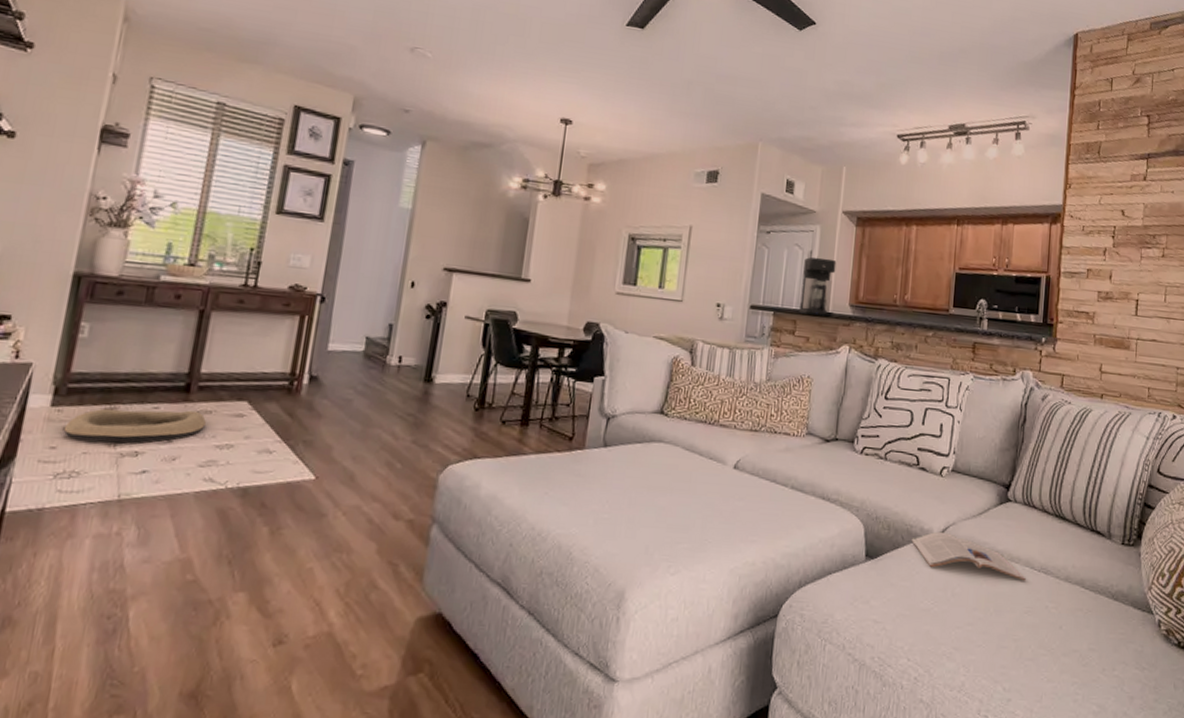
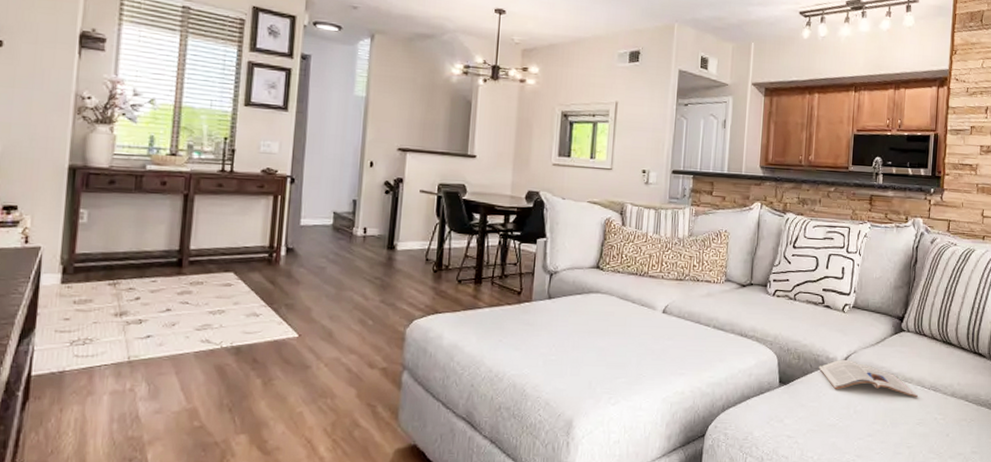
dog bed: present [63,408,206,445] -> none [74,282,198,314]
coffee maker: present [798,256,837,318] -> none [715,125,748,179]

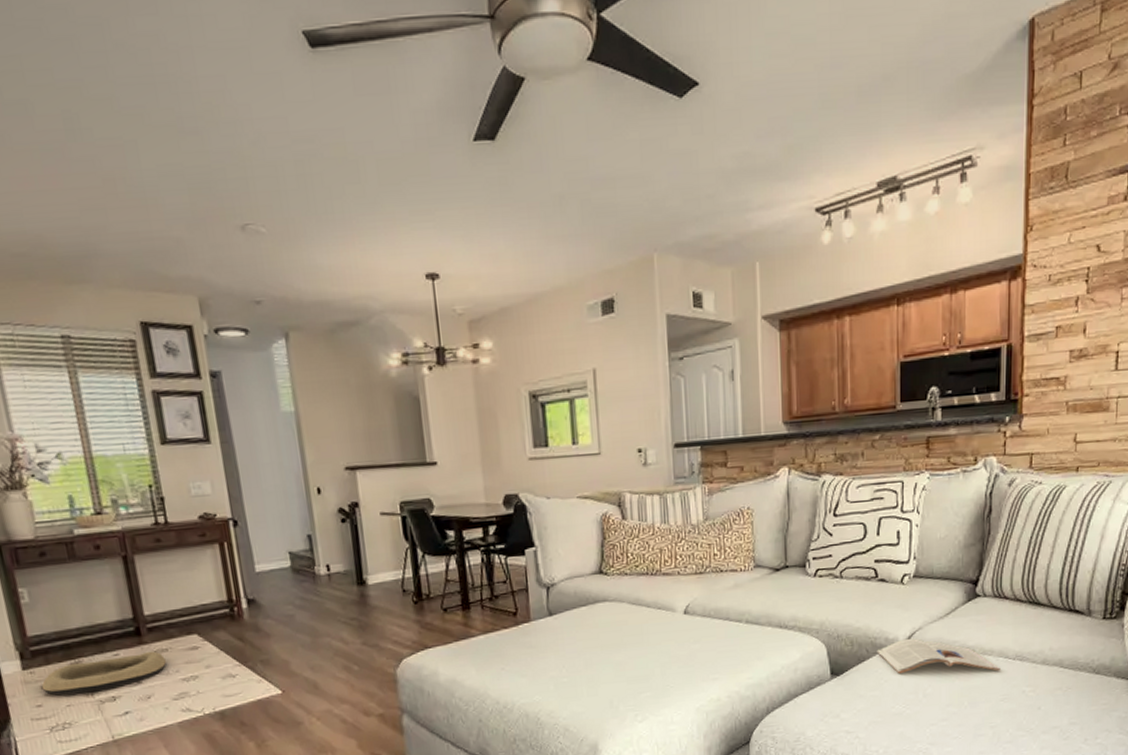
dog bed: none [74,282,198,314] -> present [41,651,166,697]

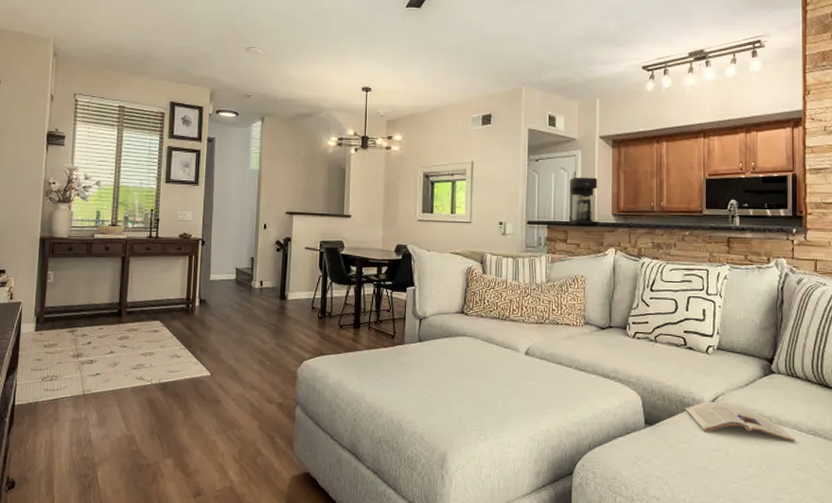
dog bed: present [41,651,166,697] -> none [44,329,134,355]
coffee maker: none [725,374,768,444] -> present [568,177,600,227]

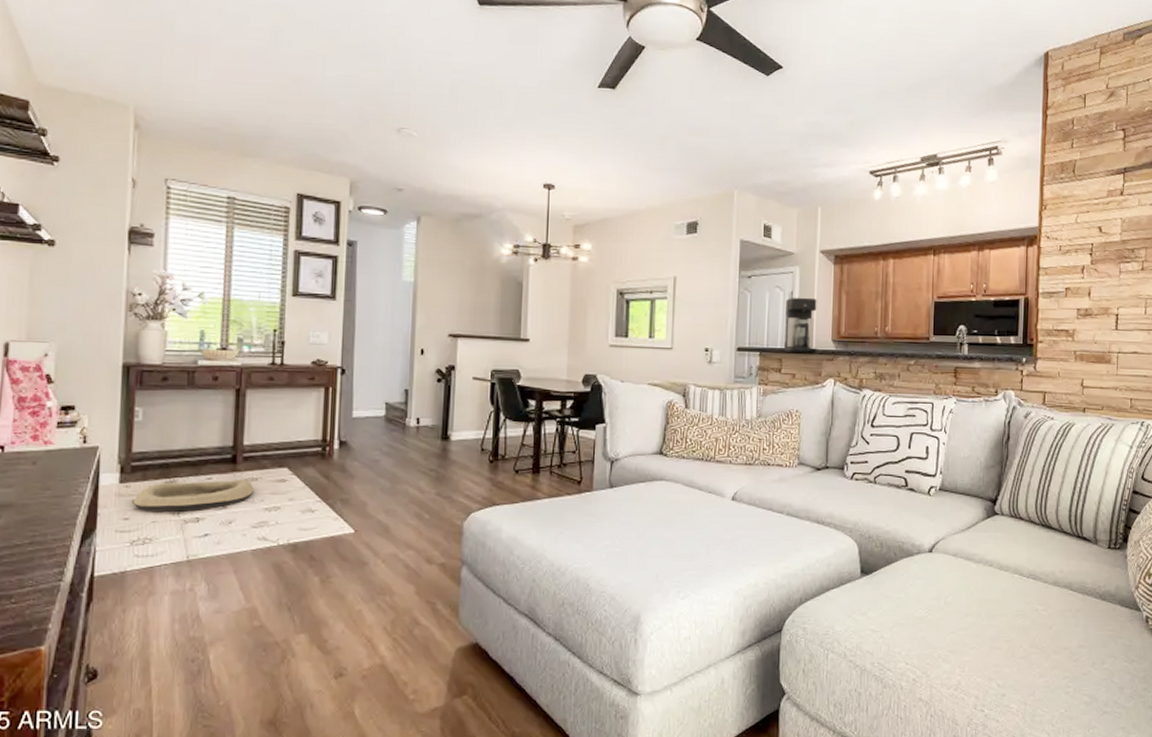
dog bed: none [44,329,134,355] -> present [133,479,254,513]
magazine: present [685,401,795,442] -> none [904,546,1015,587]

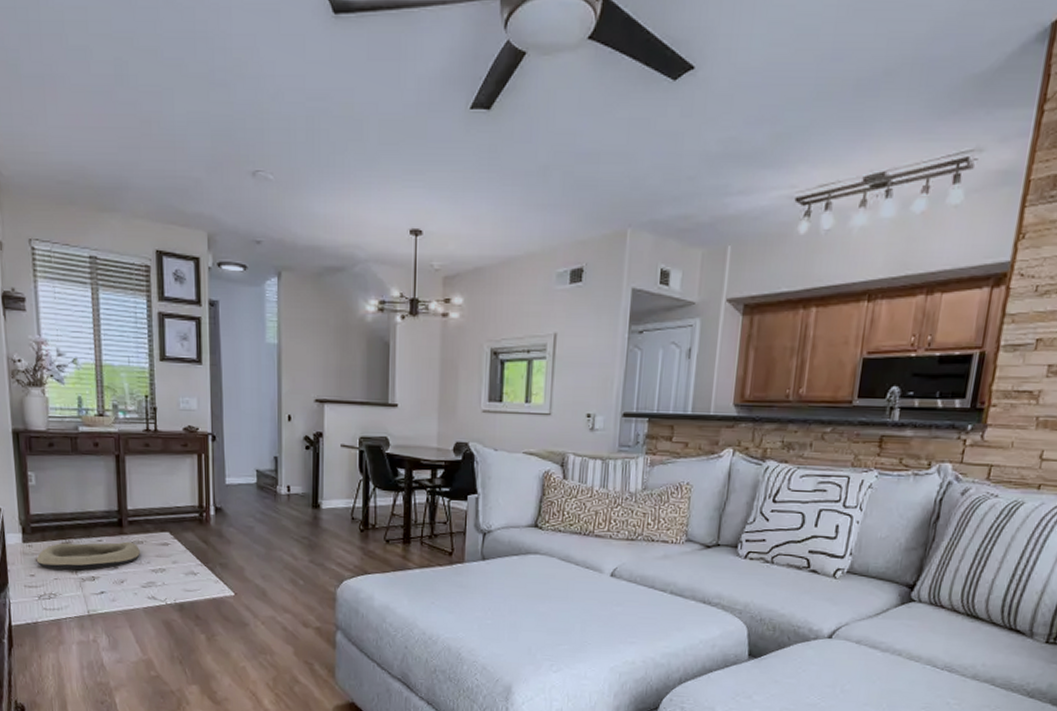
coffee maker: present [783,297,818,354] -> none [676,354,719,420]

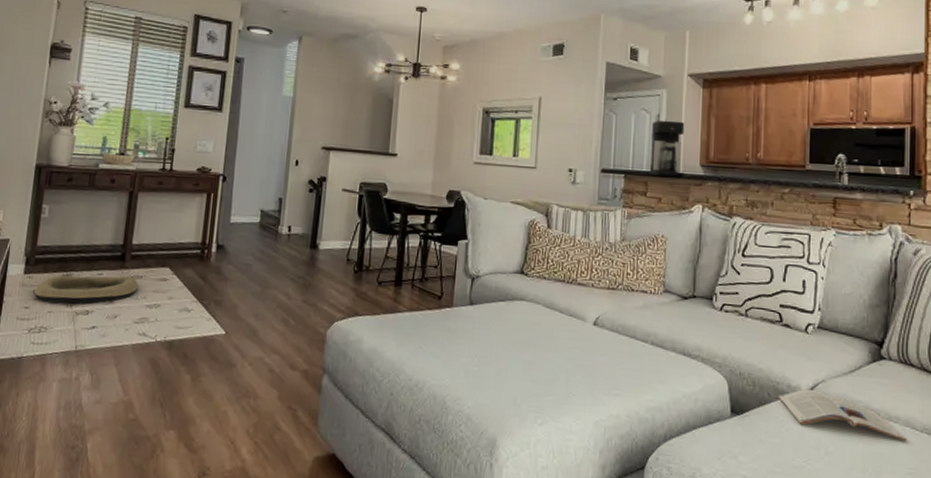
coffee maker: none [676,354,719,420] -> present [649,120,685,179]
magazine: none [798,632,926,679] -> present [778,389,907,442]

